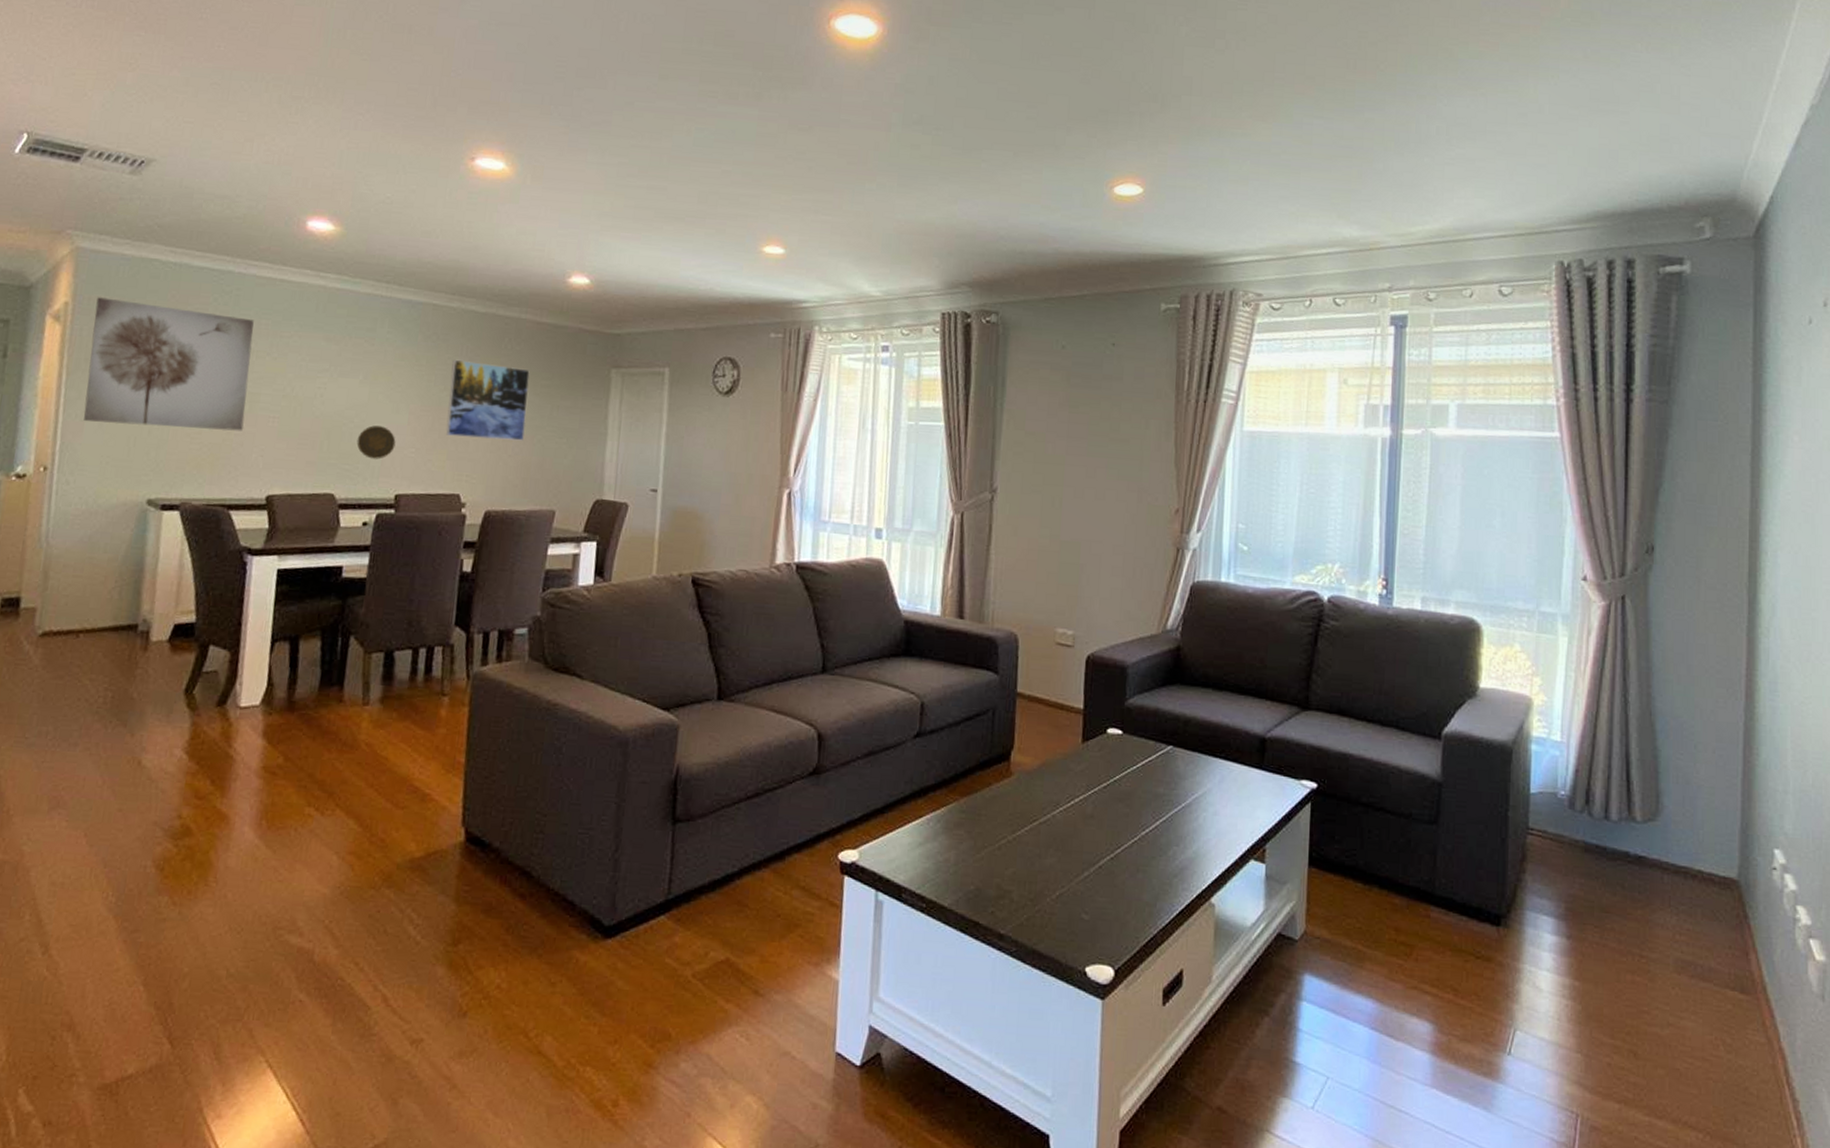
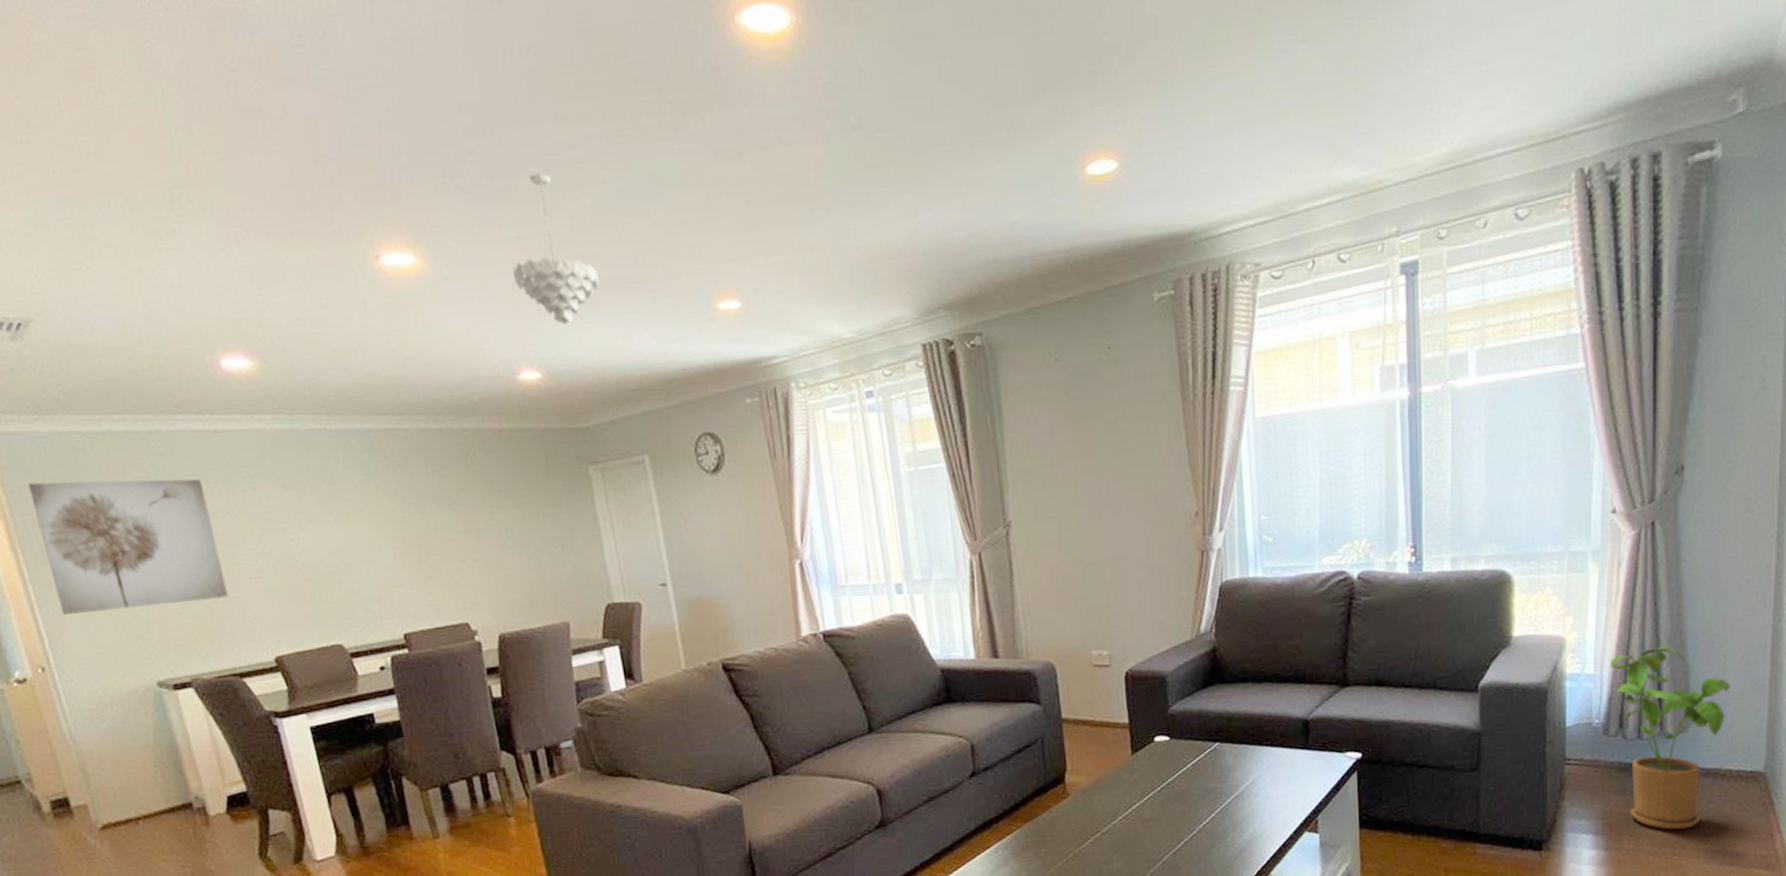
decorative plate: present [357,425,396,459] -> none [347,567,389,603]
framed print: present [445,359,530,441] -> none [421,482,518,565]
pendant light: none [586,114,663,242] -> present [513,173,600,325]
house plant: none [1576,724,1702,930] -> present [1609,645,1731,830]

